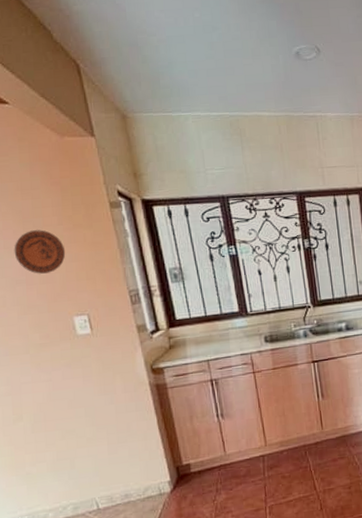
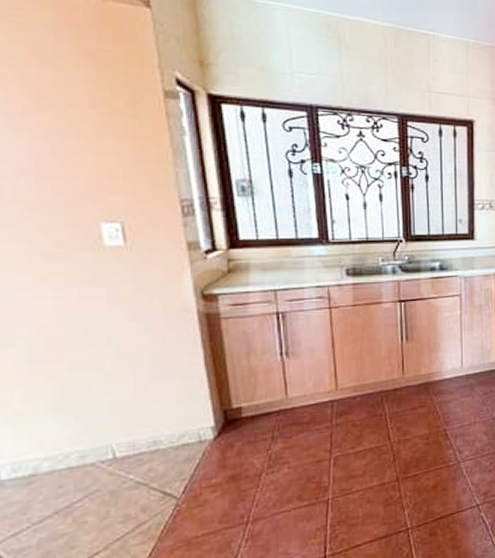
decorative plate: present [14,230,66,274] -> none [21,109,97,166]

